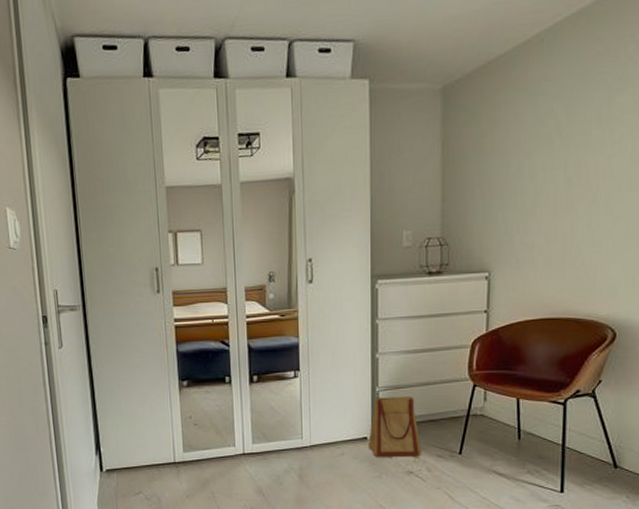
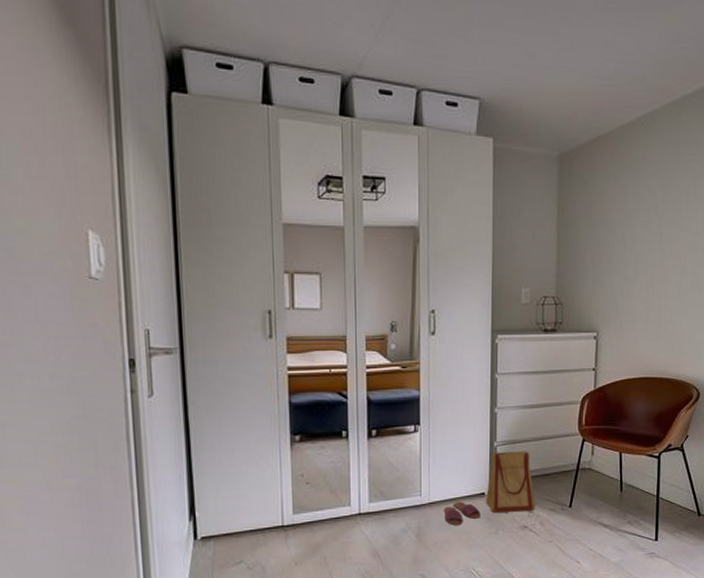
slippers: none [326,445,363,469] -> present [445,501,481,526]

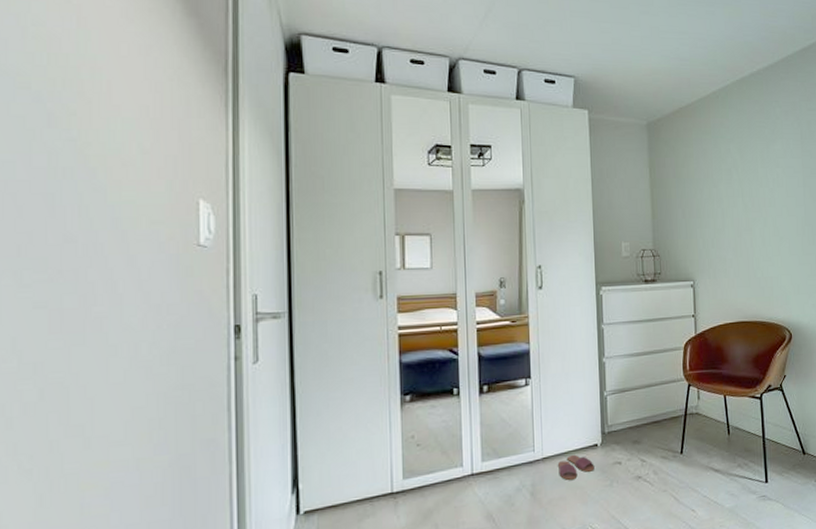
shopping bag: present [486,451,536,513] -> none [599,399,648,464]

